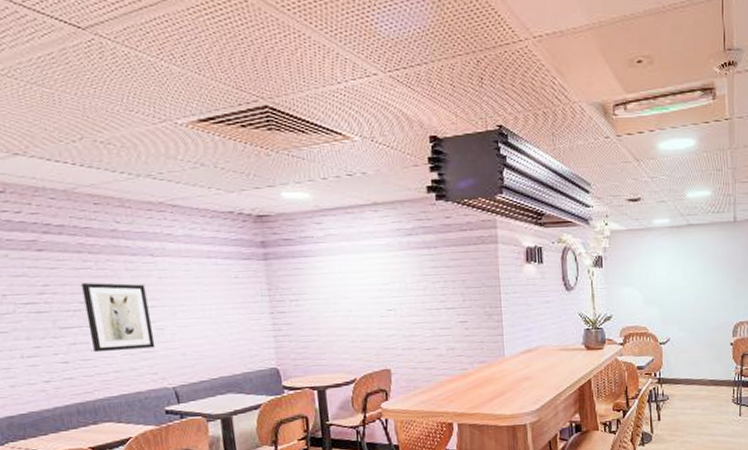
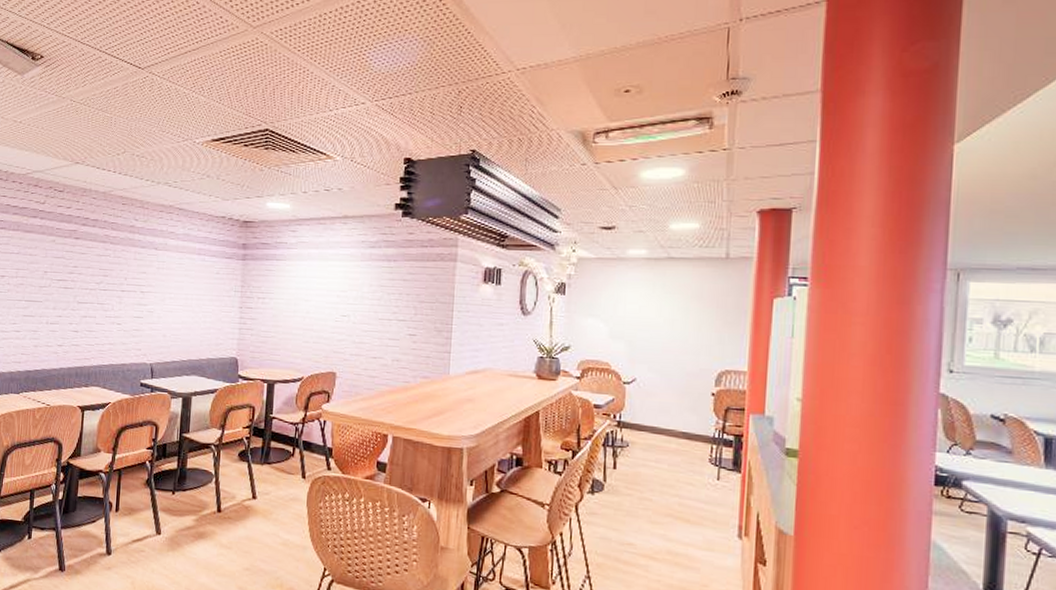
wall art: present [81,283,156,353] -> none [98,268,146,327]

